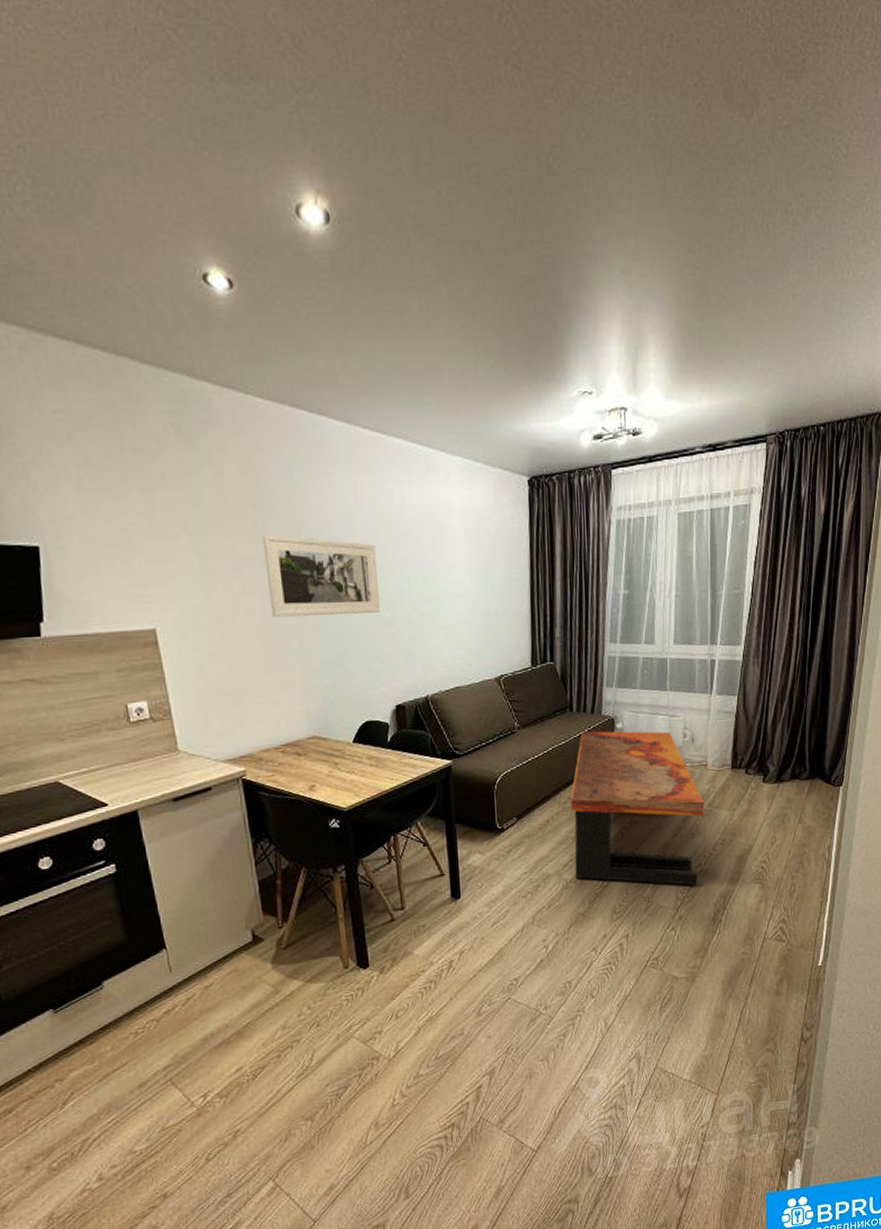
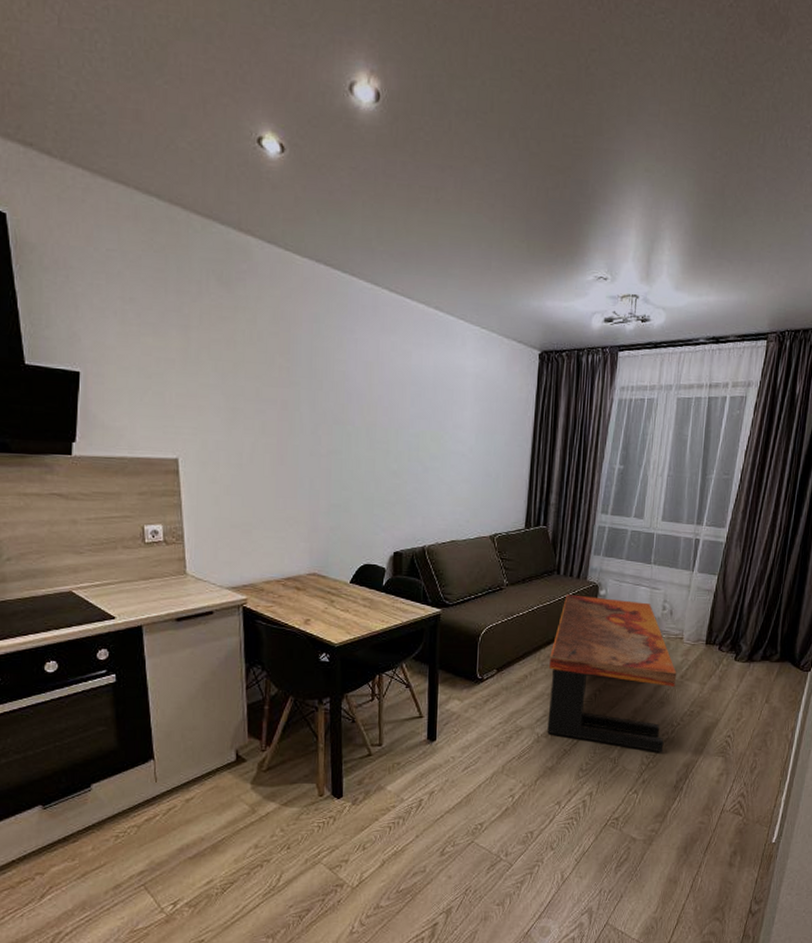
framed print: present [263,534,381,618] -> none [286,380,390,464]

